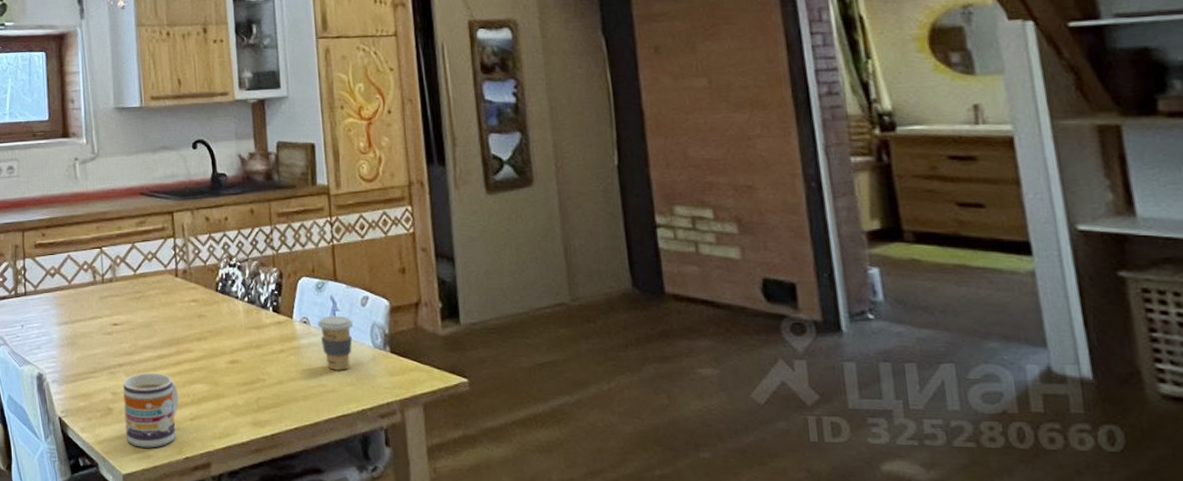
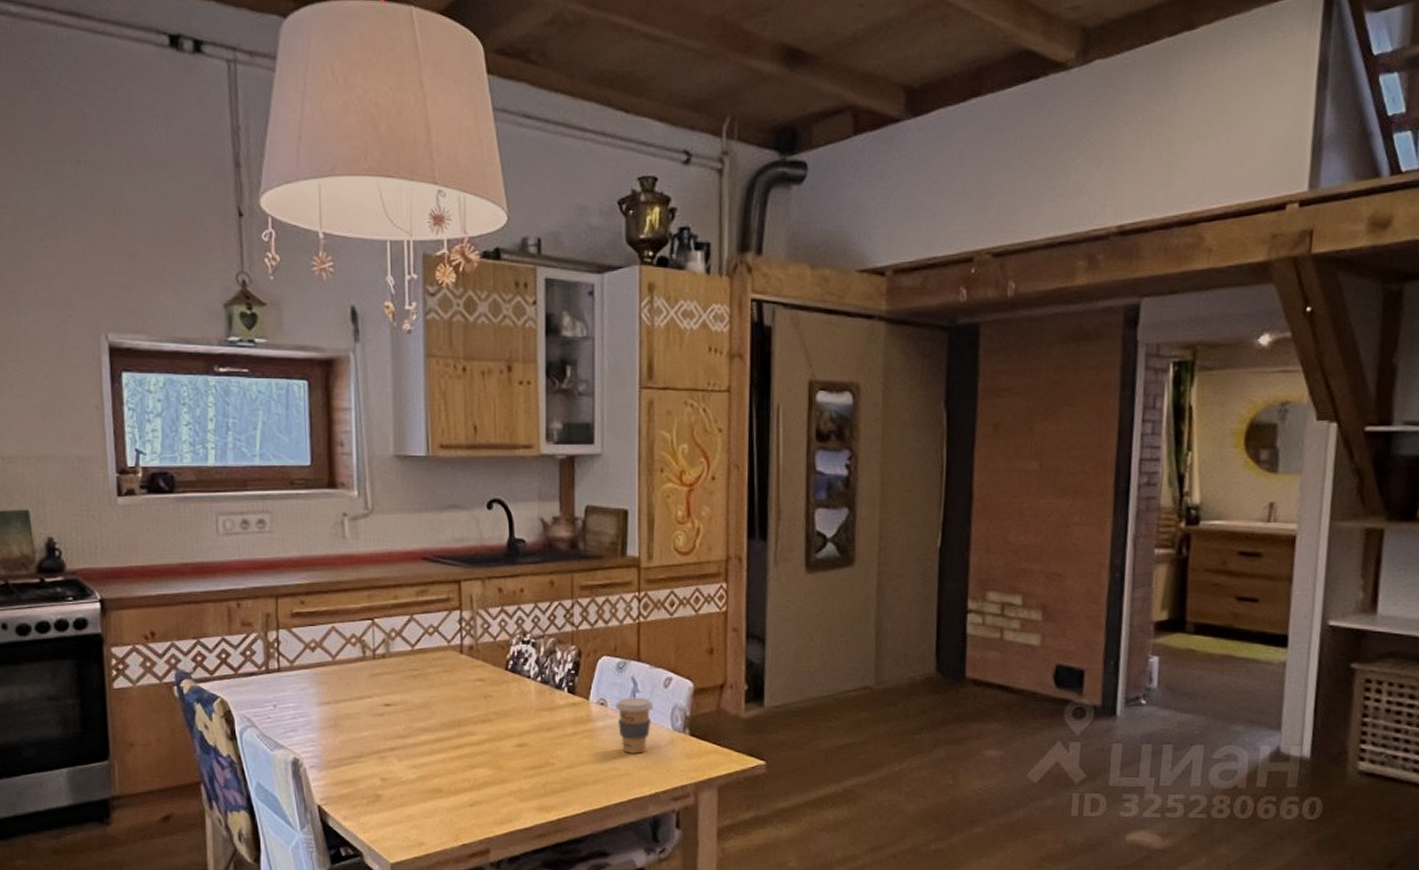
mug: present [123,372,179,448] -> none [394,757,458,836]

